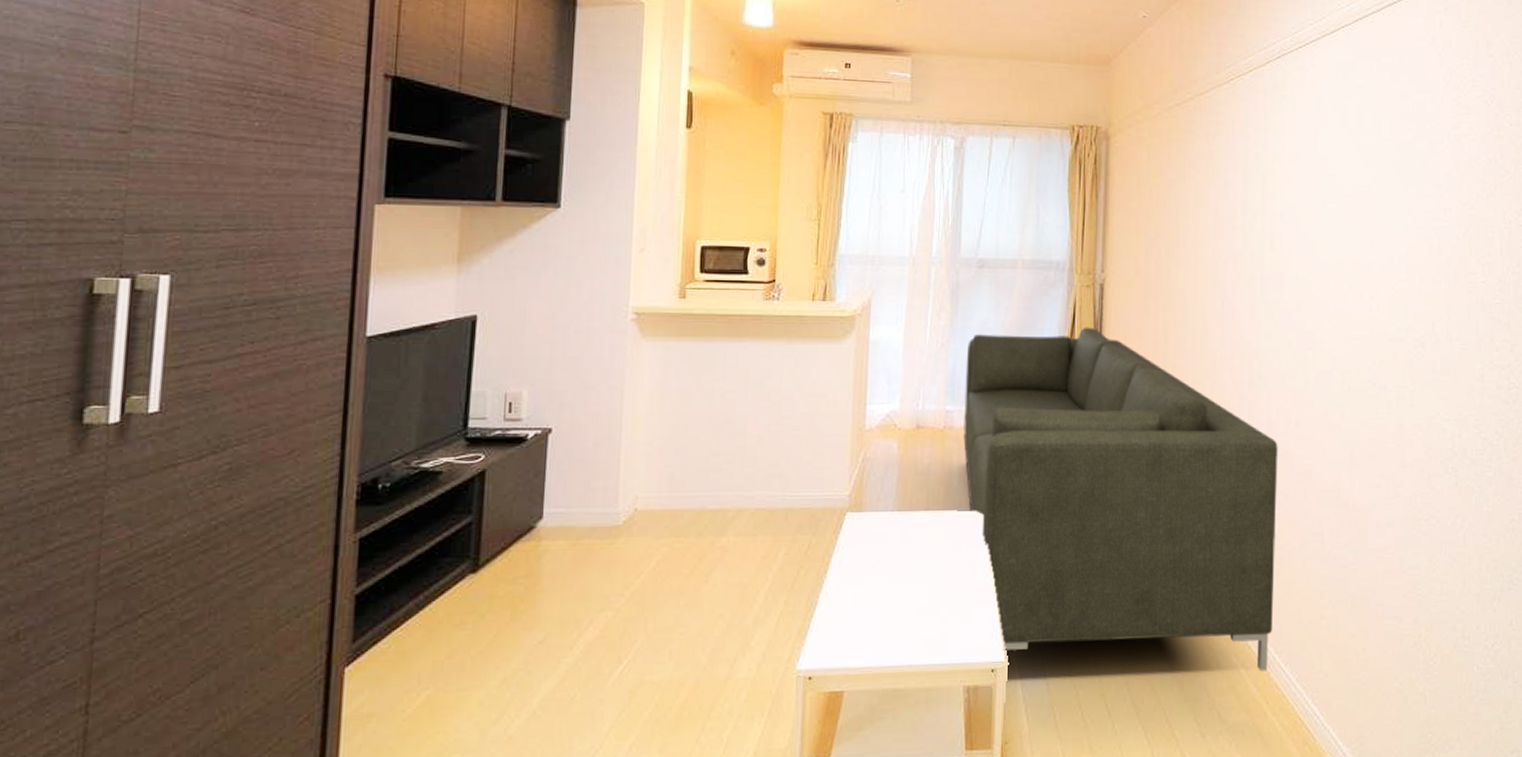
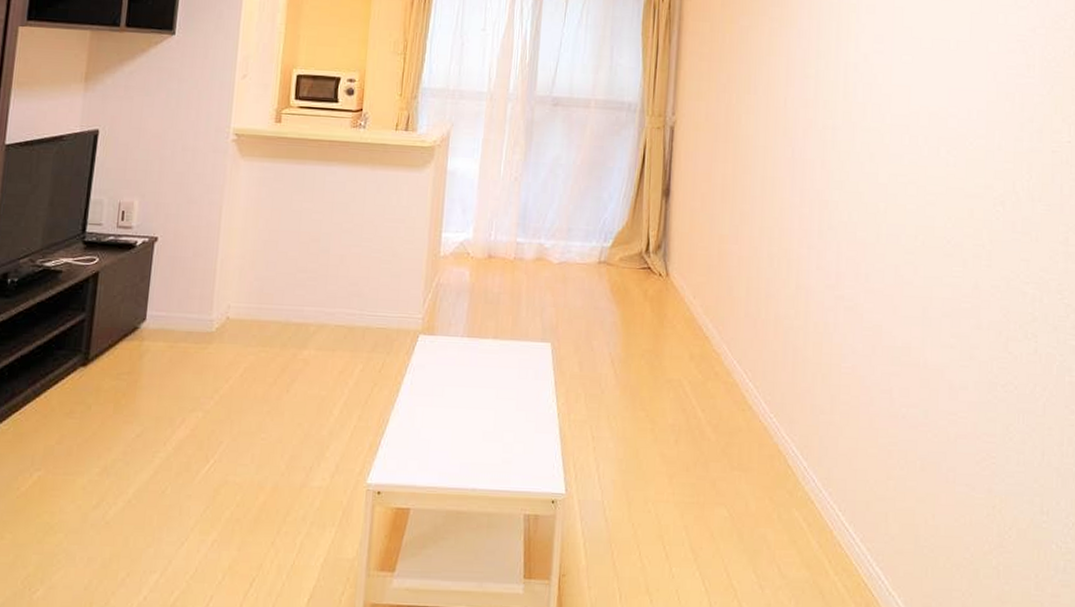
sofa: present [963,327,1278,671] -> none [532,168,847,528]

